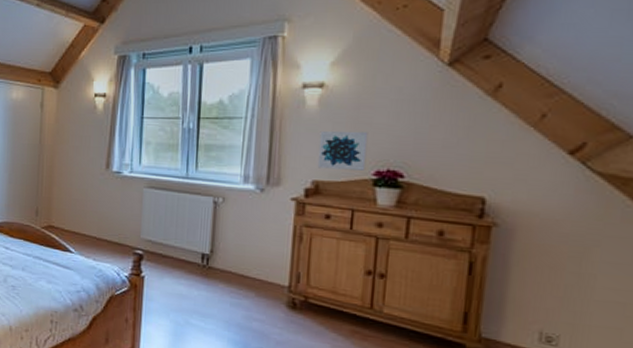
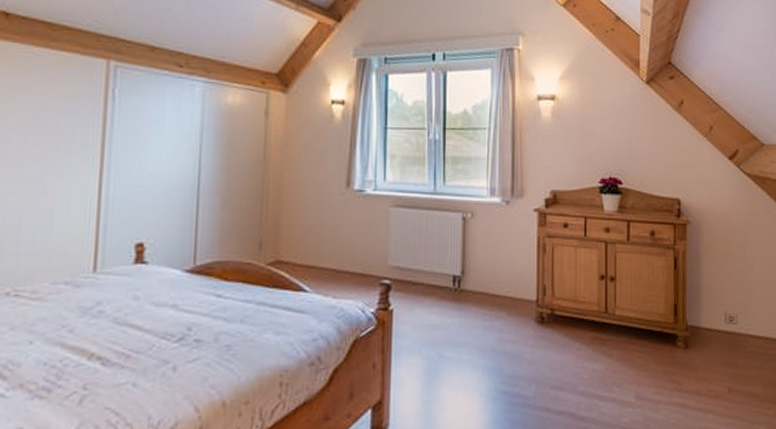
wall art: present [317,130,369,171] -> none [554,141,593,179]

